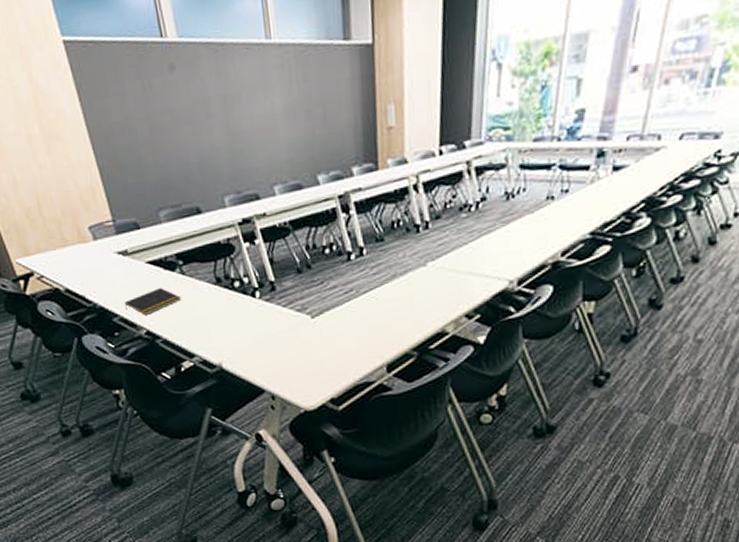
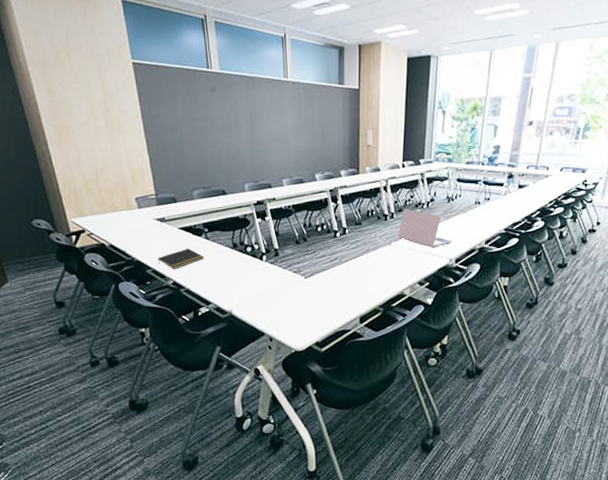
laptop: none [435,214,513,267] -> present [398,208,452,248]

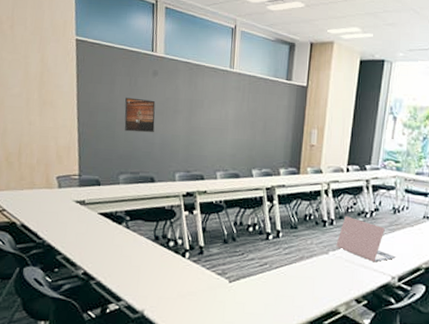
notepad: present [158,249,204,269] -> none [71,236,122,258]
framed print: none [188,116,220,149] -> present [124,97,156,133]

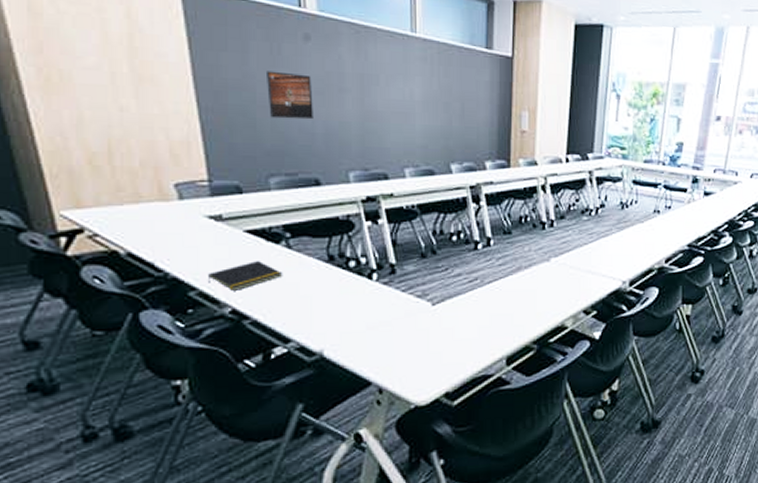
notepad: none [71,236,122,258] -> present [209,261,283,291]
laptop: present [336,216,396,263] -> none [558,215,626,267]

